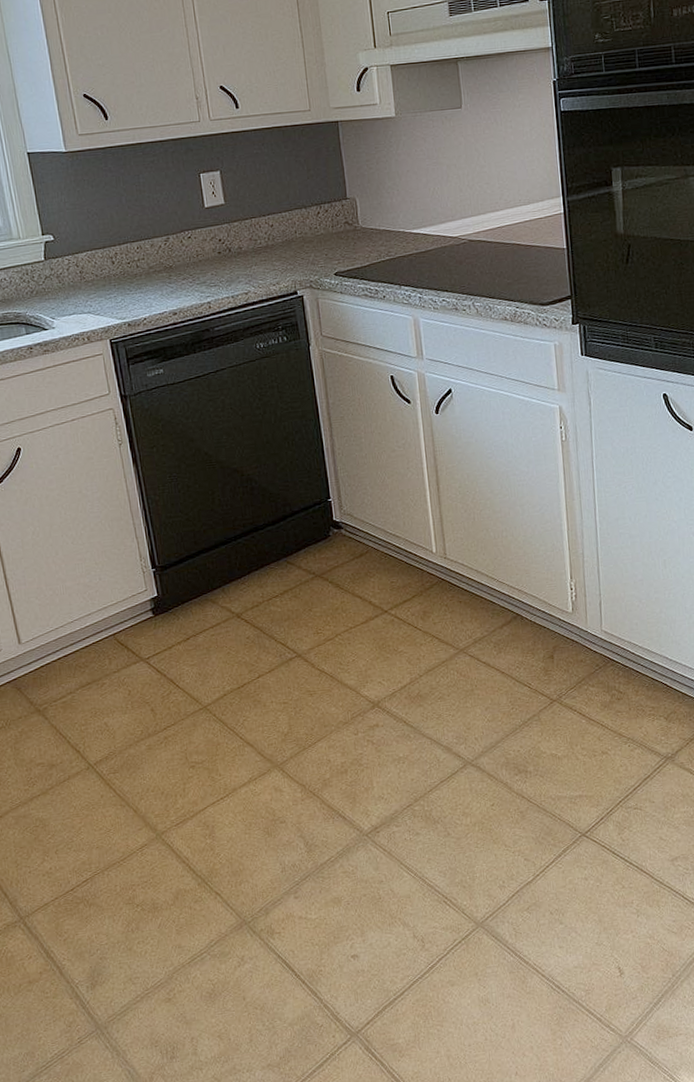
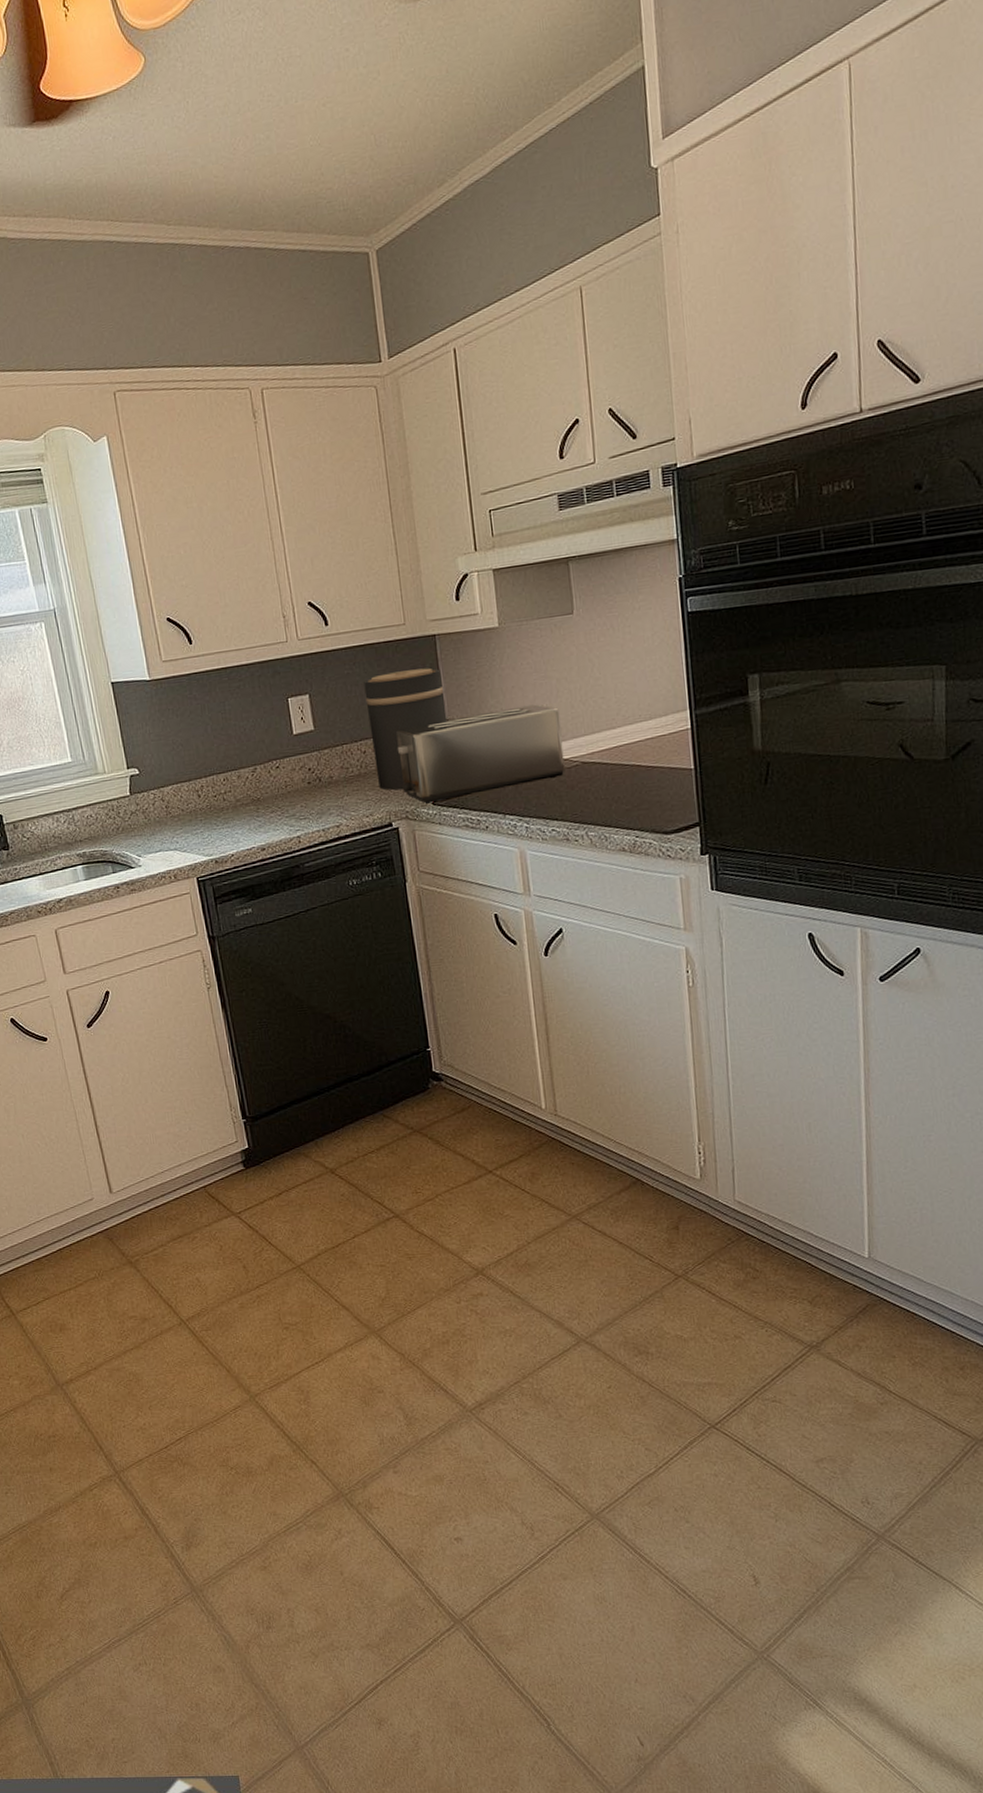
cylinder: none [271,151,349,261] -> present [363,668,447,790]
toaster: none [302,187,454,274] -> present [396,704,565,803]

